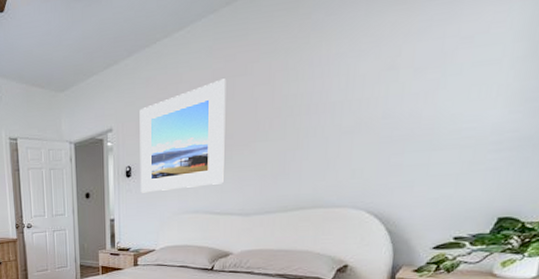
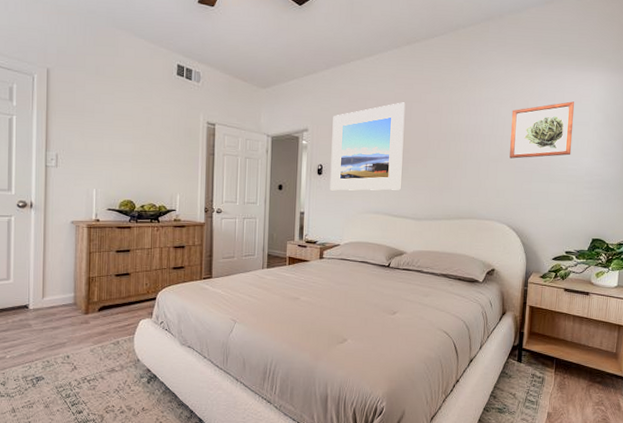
wall art: none [371,33,478,127] -> present [509,101,575,159]

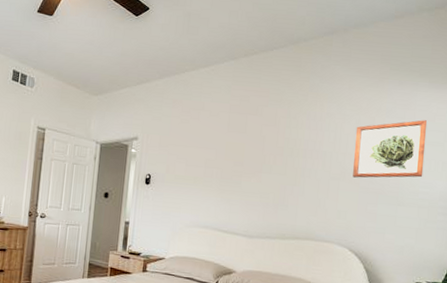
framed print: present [329,102,406,191] -> none [157,114,241,205]

